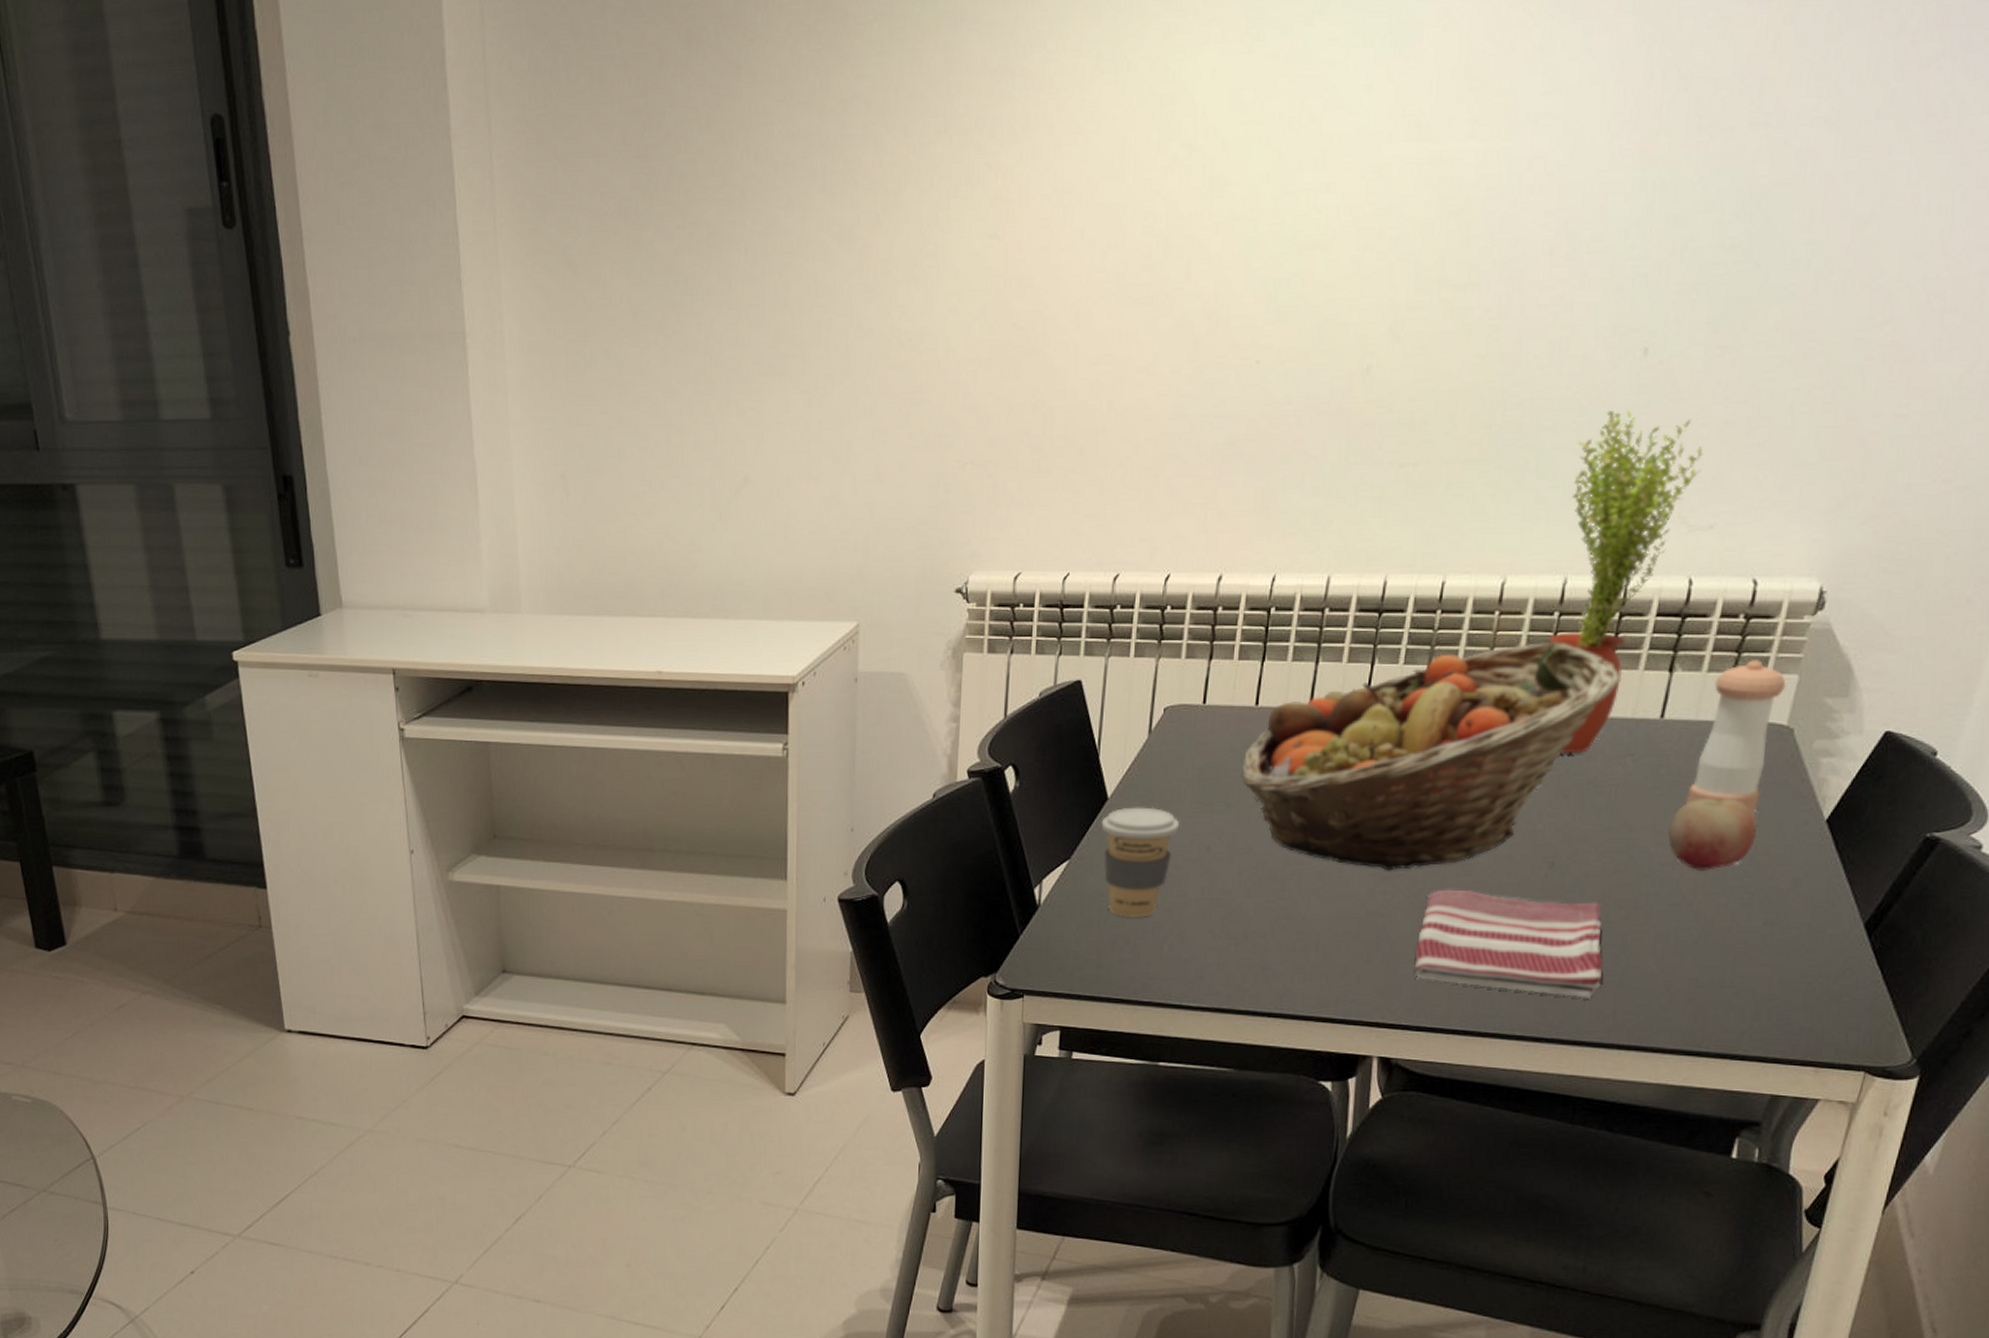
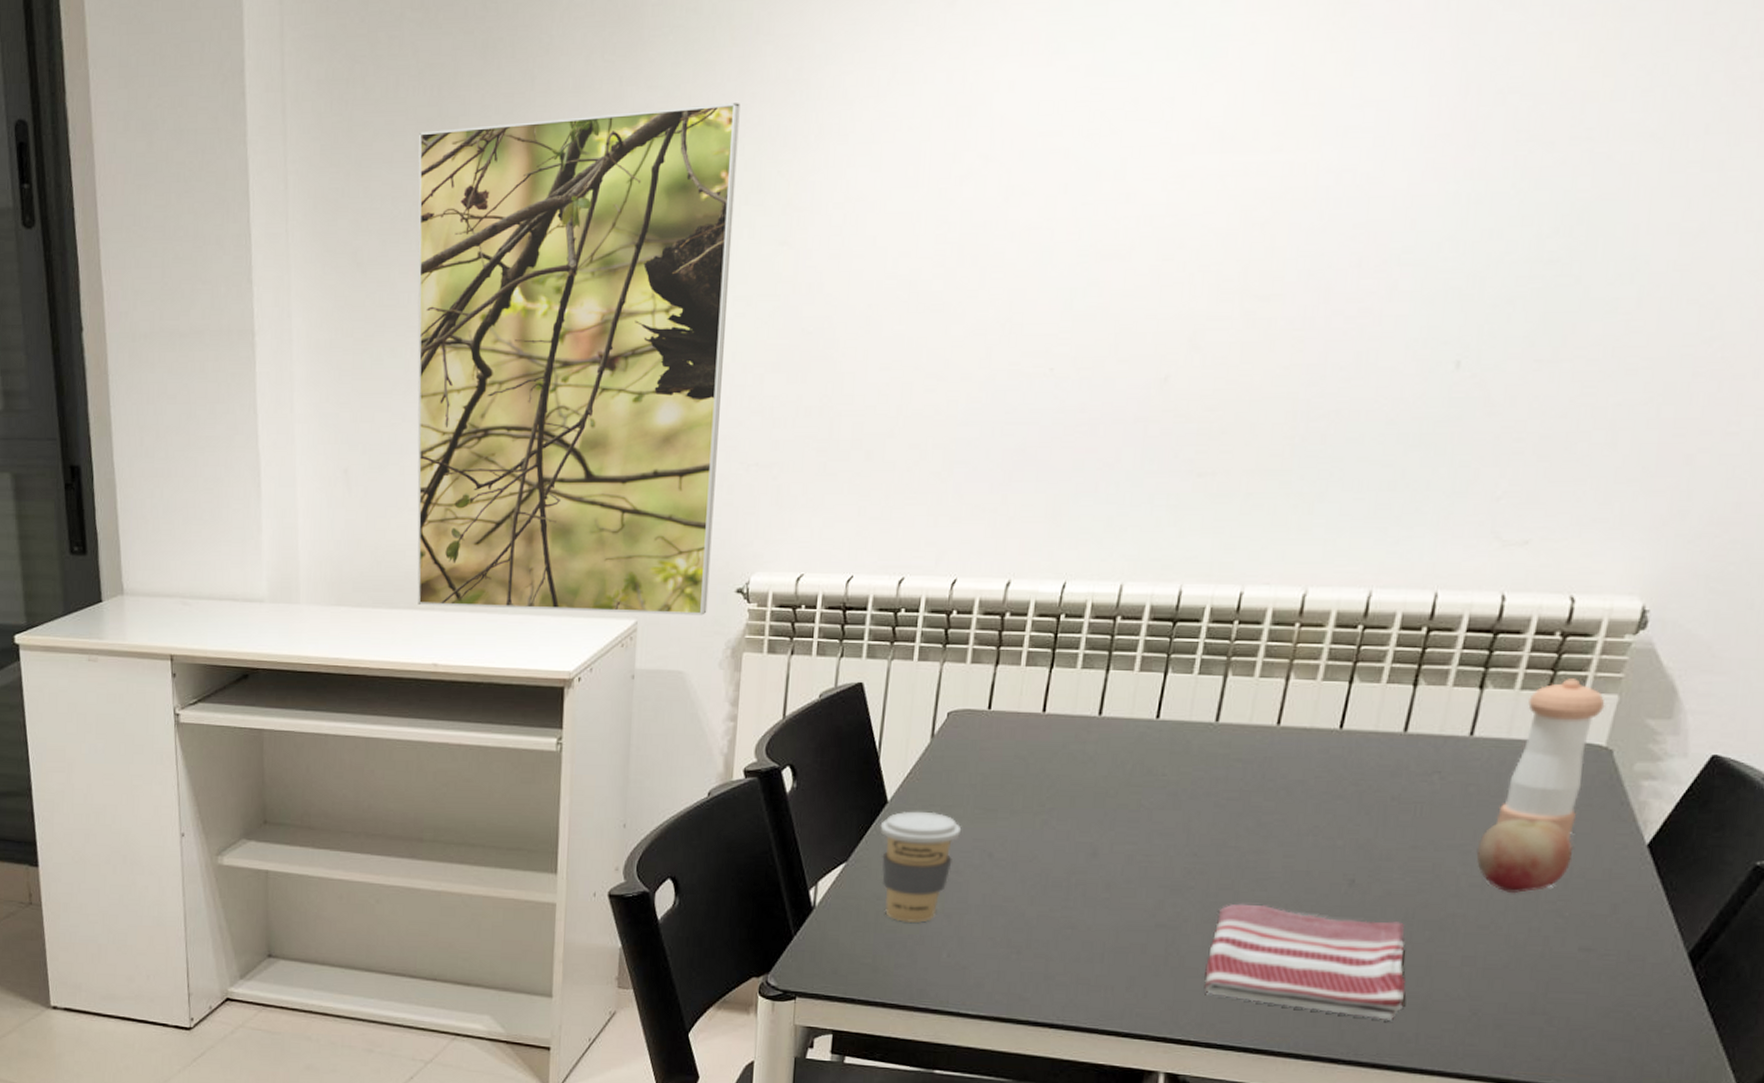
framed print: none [625,92,947,617] -> present [417,103,740,616]
fruit basket: present [1240,642,1622,871] -> none [1025,656,1430,883]
potted plant: present [1548,410,1703,753] -> none [1351,423,1518,769]

